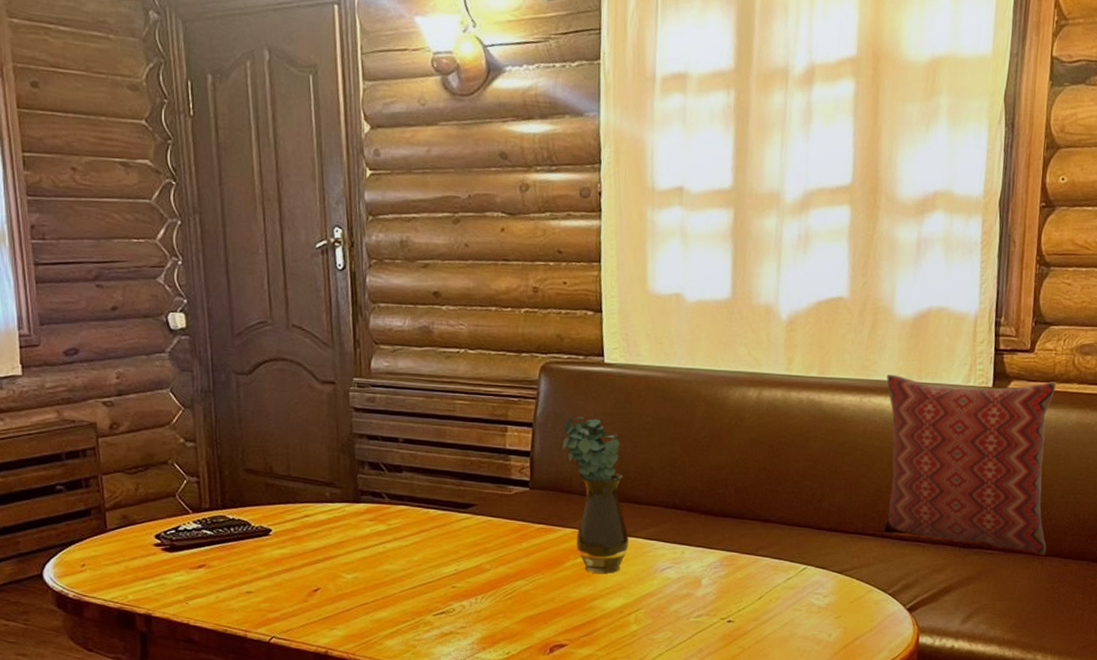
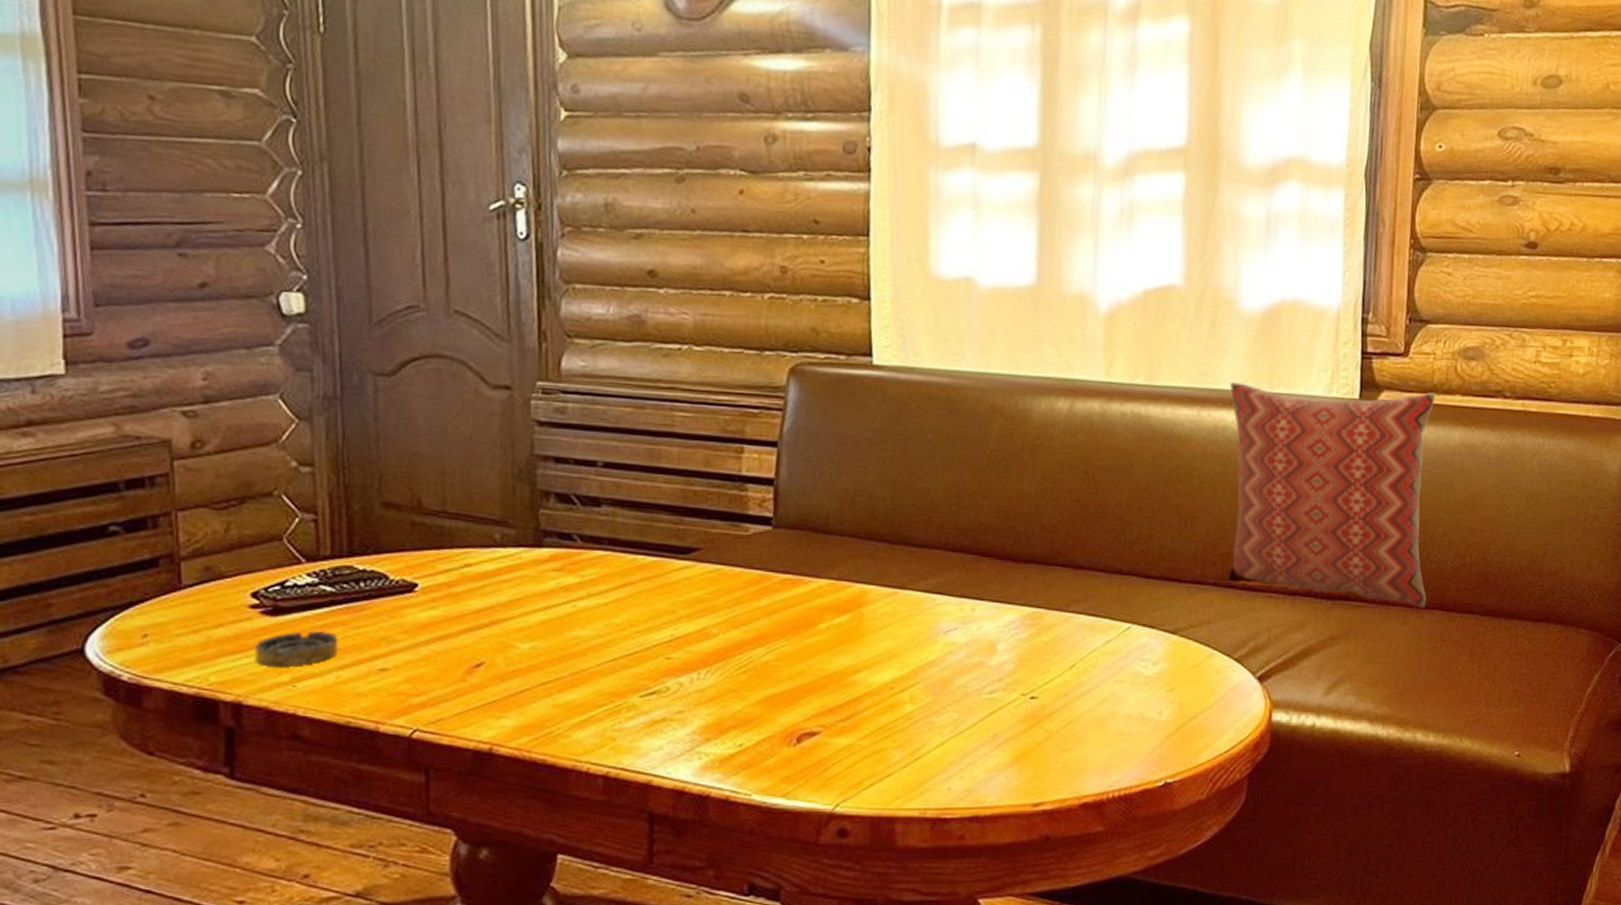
ashtray: none [158,563,217,589] -> present [254,631,339,667]
vase: present [562,412,629,573] -> none [816,427,903,638]

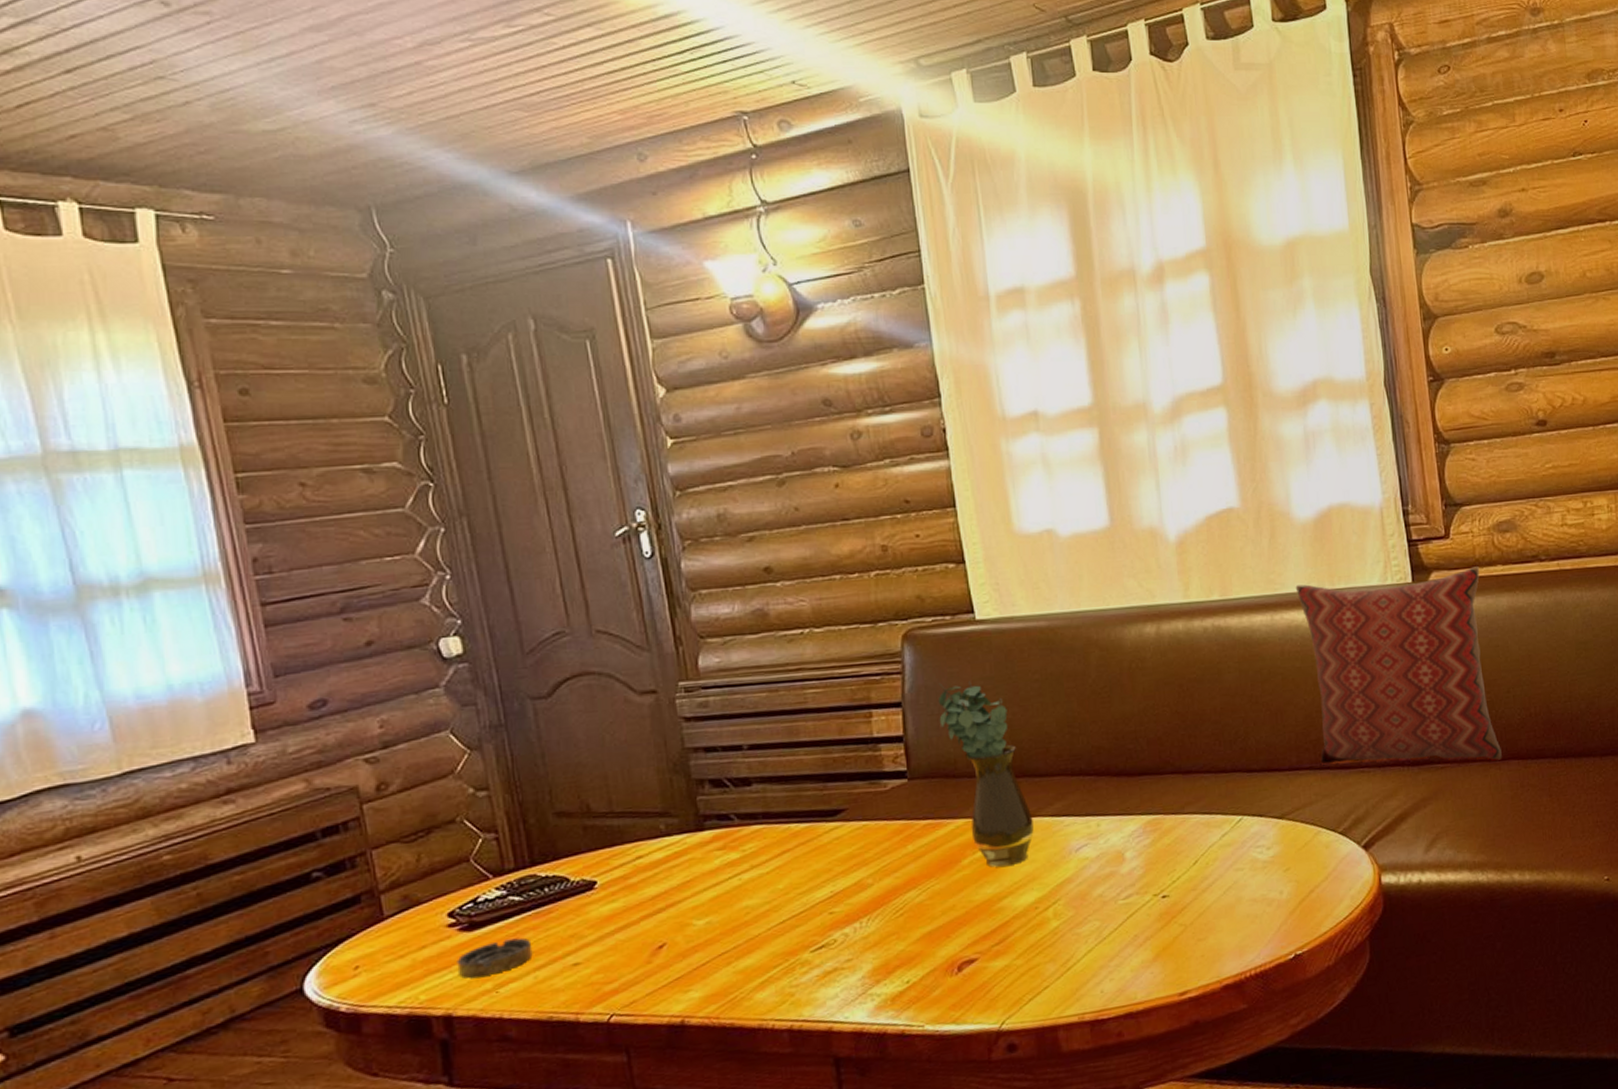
vase: none [816,427,903,638] -> present [938,680,1034,867]

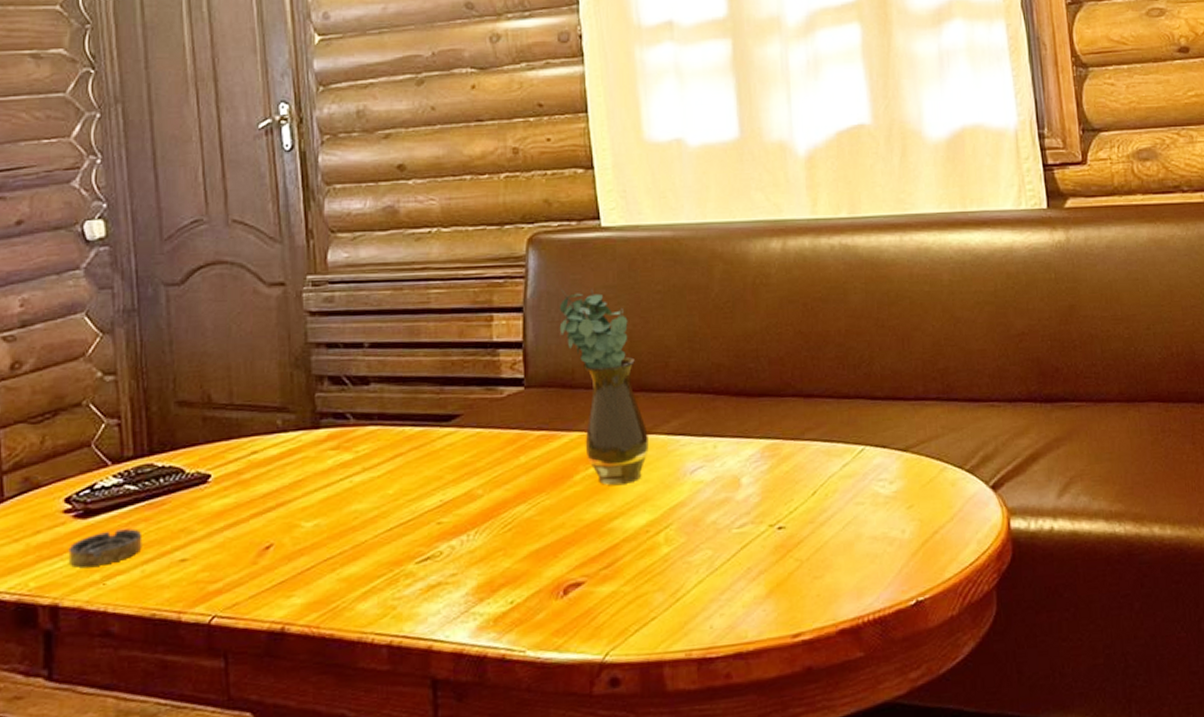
pillow: present [1295,566,1502,765] -> none [926,195,1141,401]

